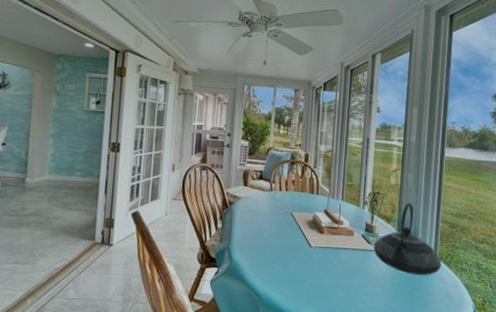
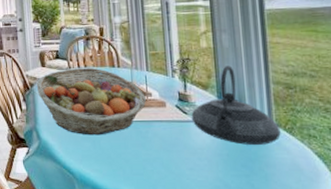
fruit basket: none [235,190,338,259] -> present [36,67,147,136]

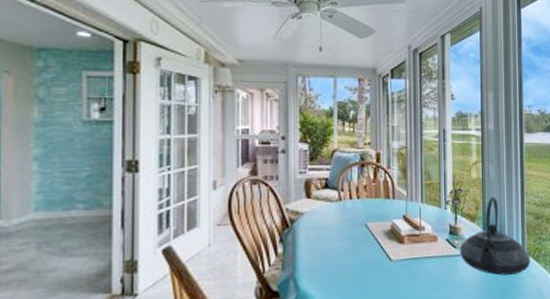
fruit basket: present [36,67,147,136] -> none [298,199,420,280]

